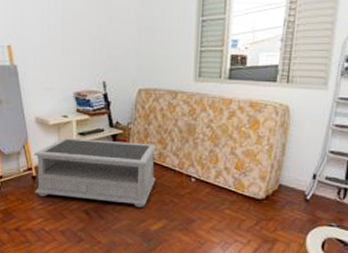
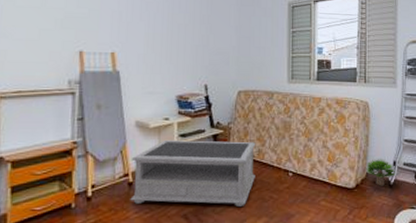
potted plant: none [278,170,314,200] -> present [365,159,395,186]

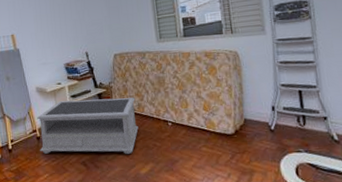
potted plant: present [365,159,395,186] -> none [242,105,275,131]

